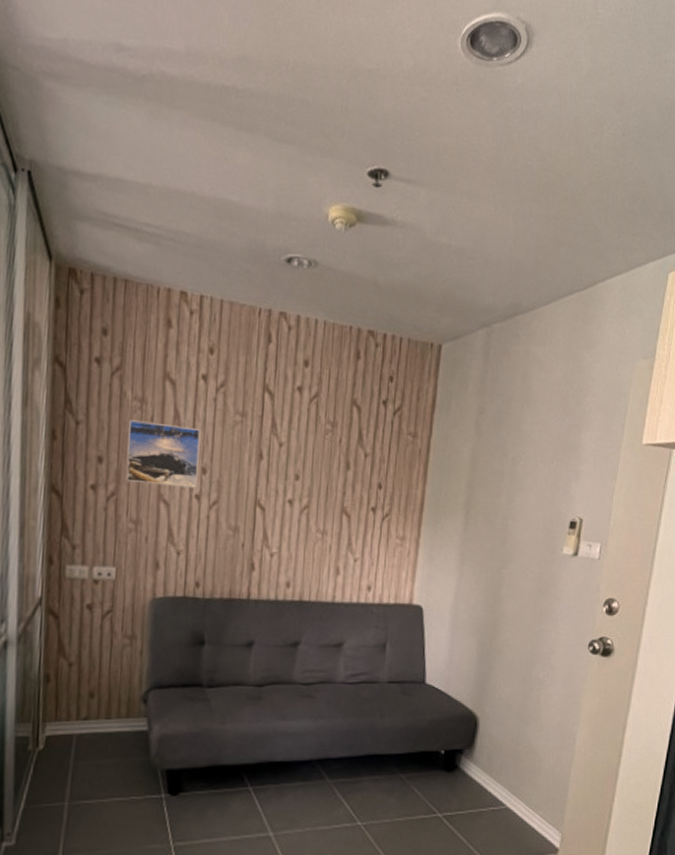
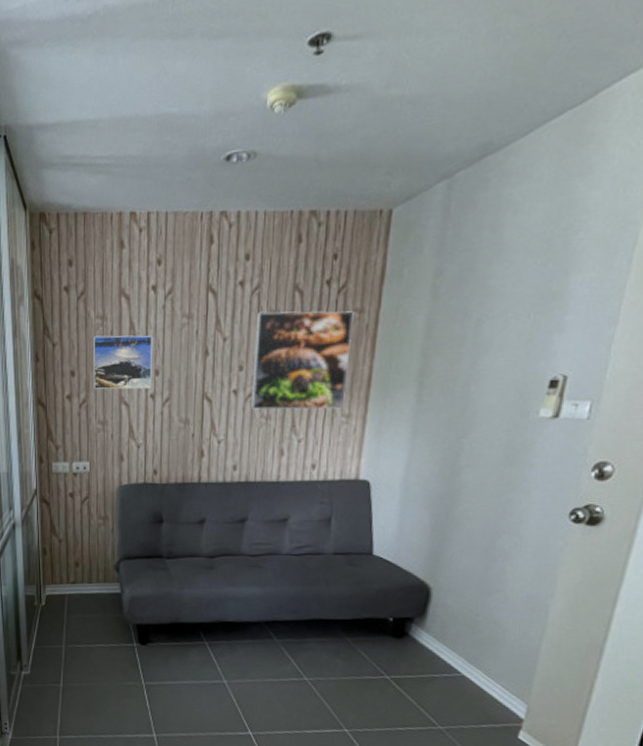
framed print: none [306,421,408,531] -> present [250,310,354,411]

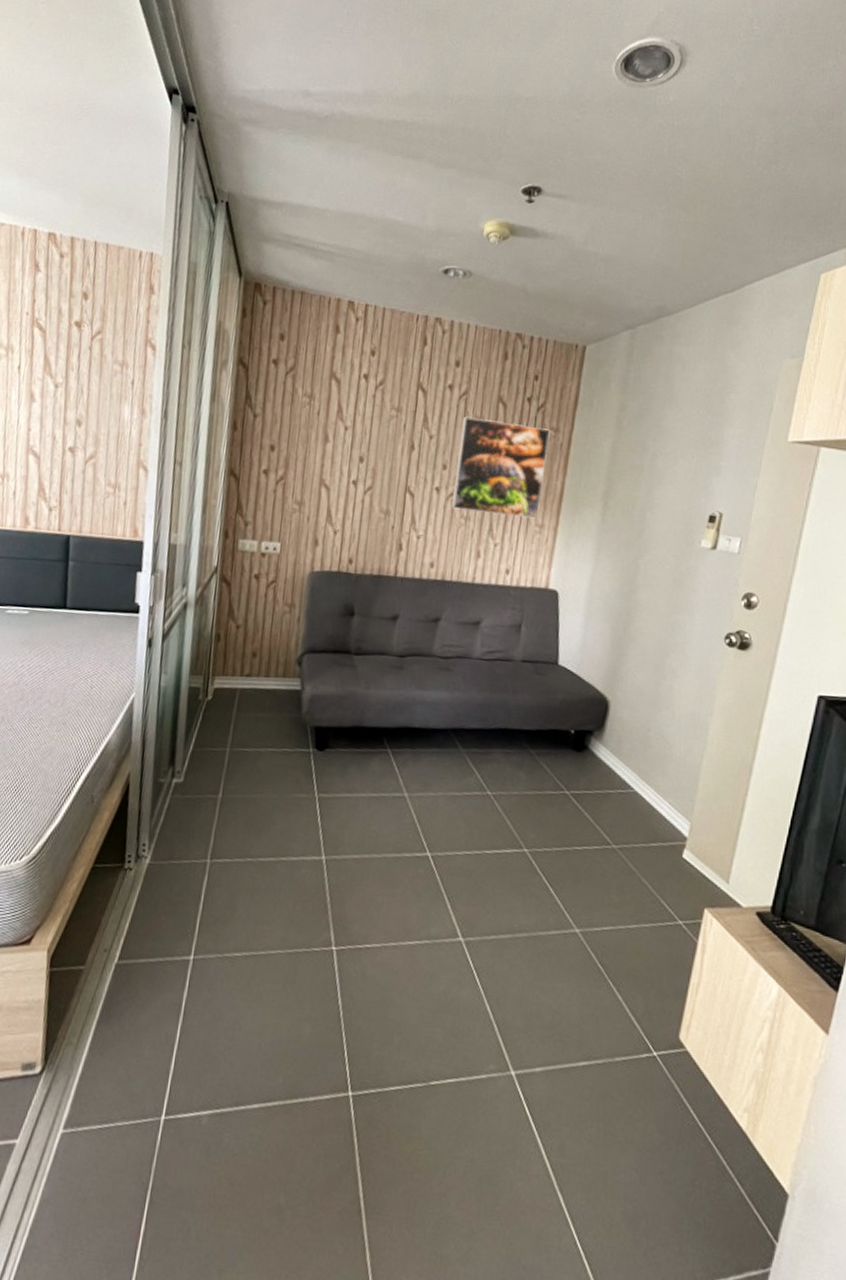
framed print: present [93,335,153,390] -> none [293,413,360,475]

